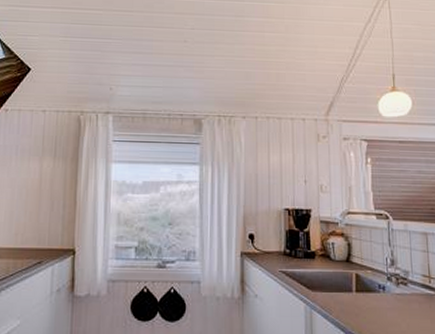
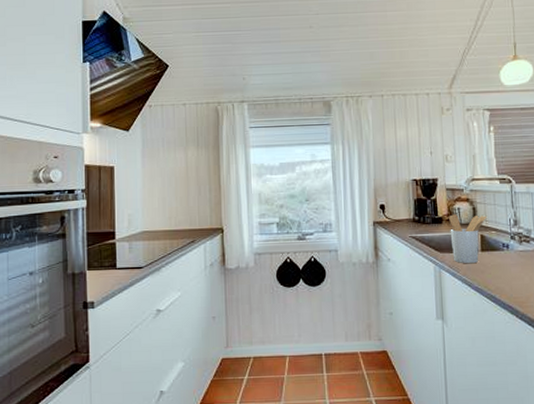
utensil holder: none [322,249,362,306] -> present [449,214,487,264]

